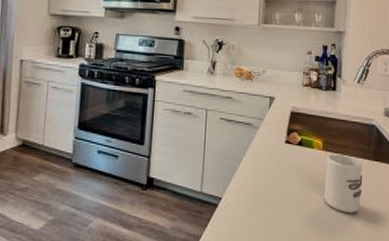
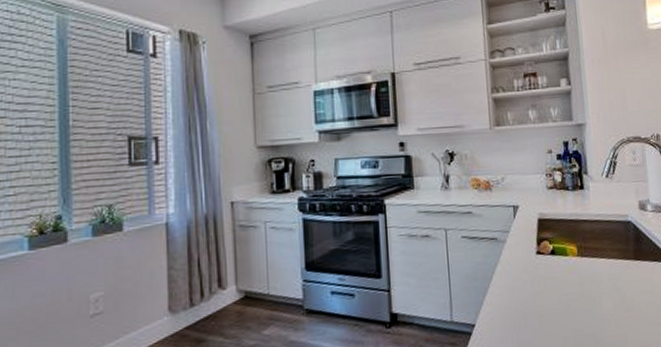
cup: present [324,153,363,214] -> none [583,258,626,322]

